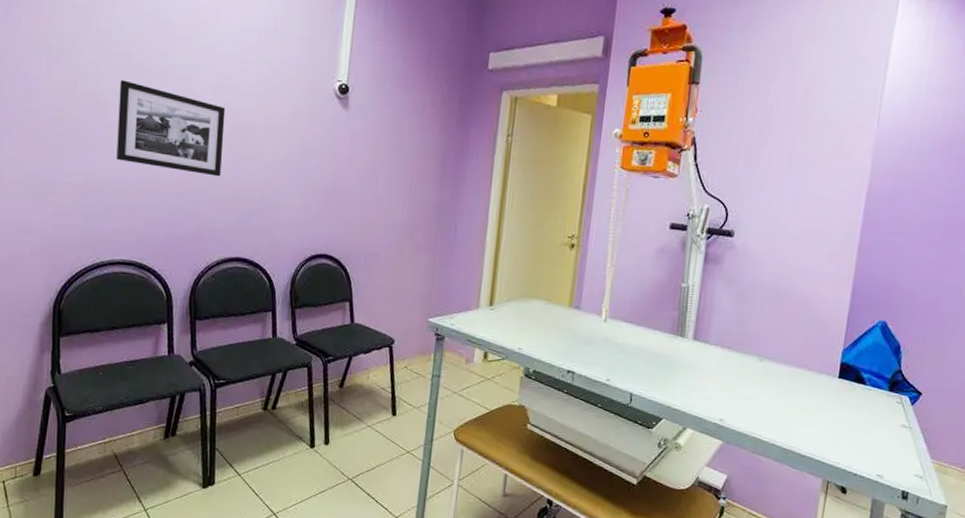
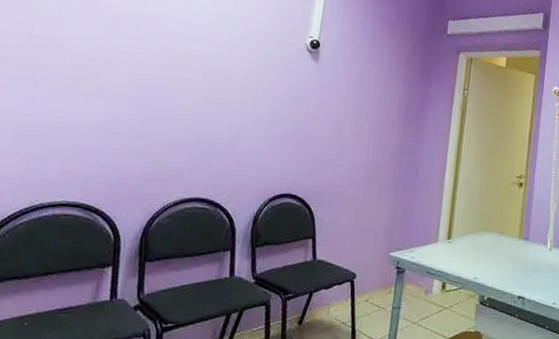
picture frame: present [116,80,226,177] -> none [70,25,196,120]

